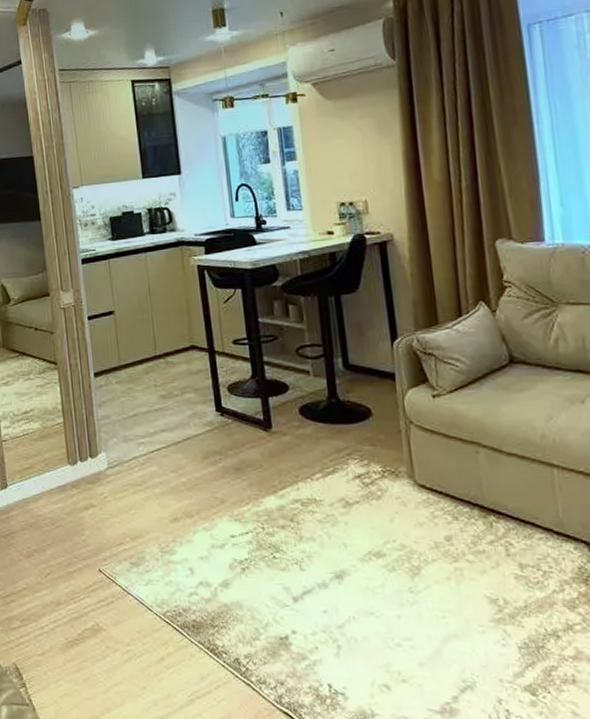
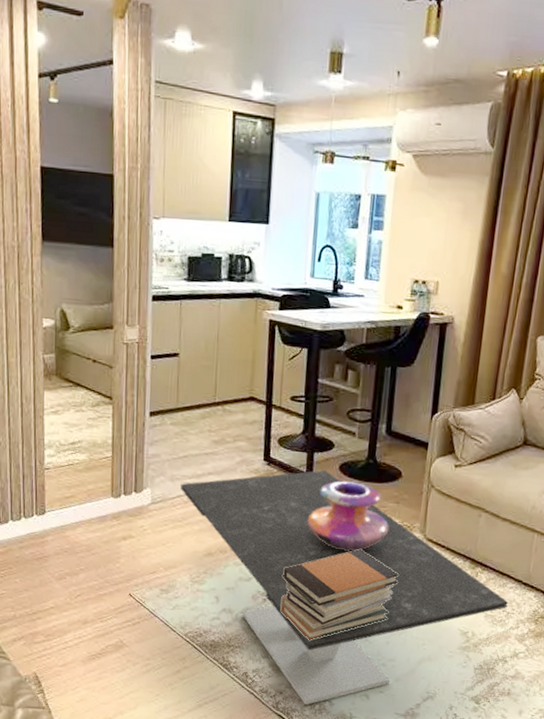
coffee table: none [135,416,542,700] -> present [180,470,508,706]
book stack: none [258,503,394,616] -> present [281,549,398,640]
decorative vase: none [274,425,371,506] -> present [307,481,389,551]

